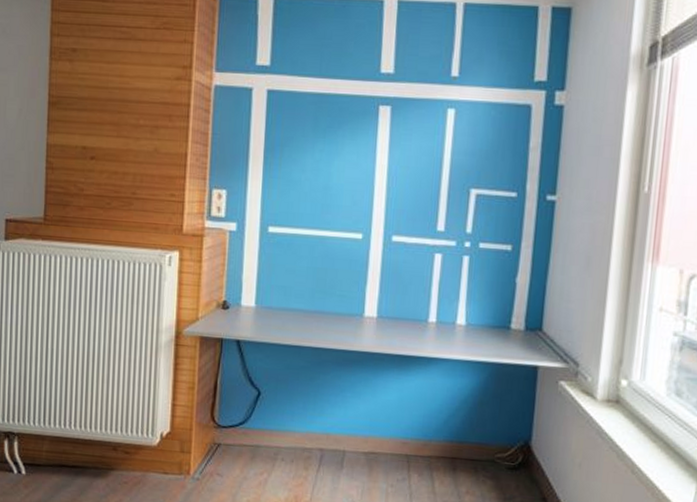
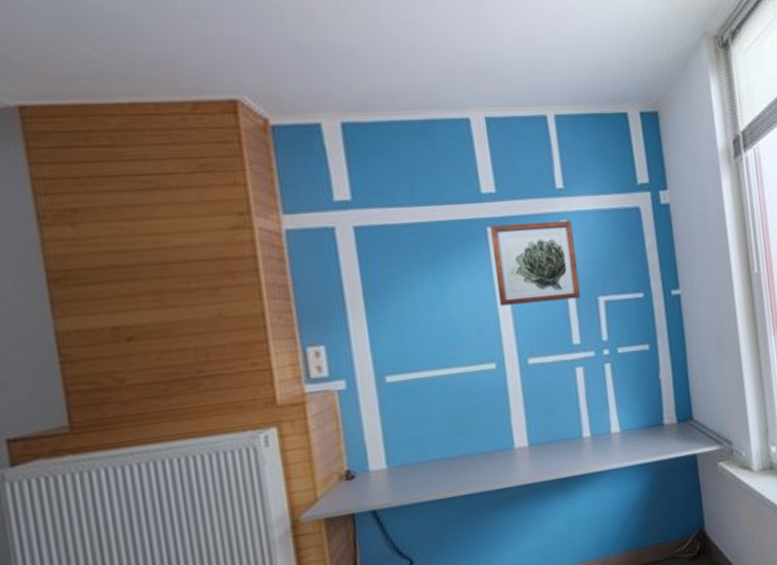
wall art: none [376,104,460,187] -> present [489,220,581,306]

